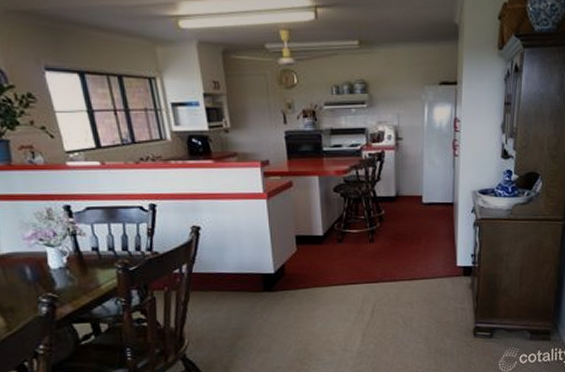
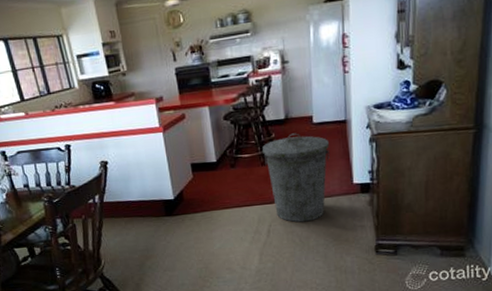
trash can: none [371,211,436,303] -> present [262,133,330,223]

